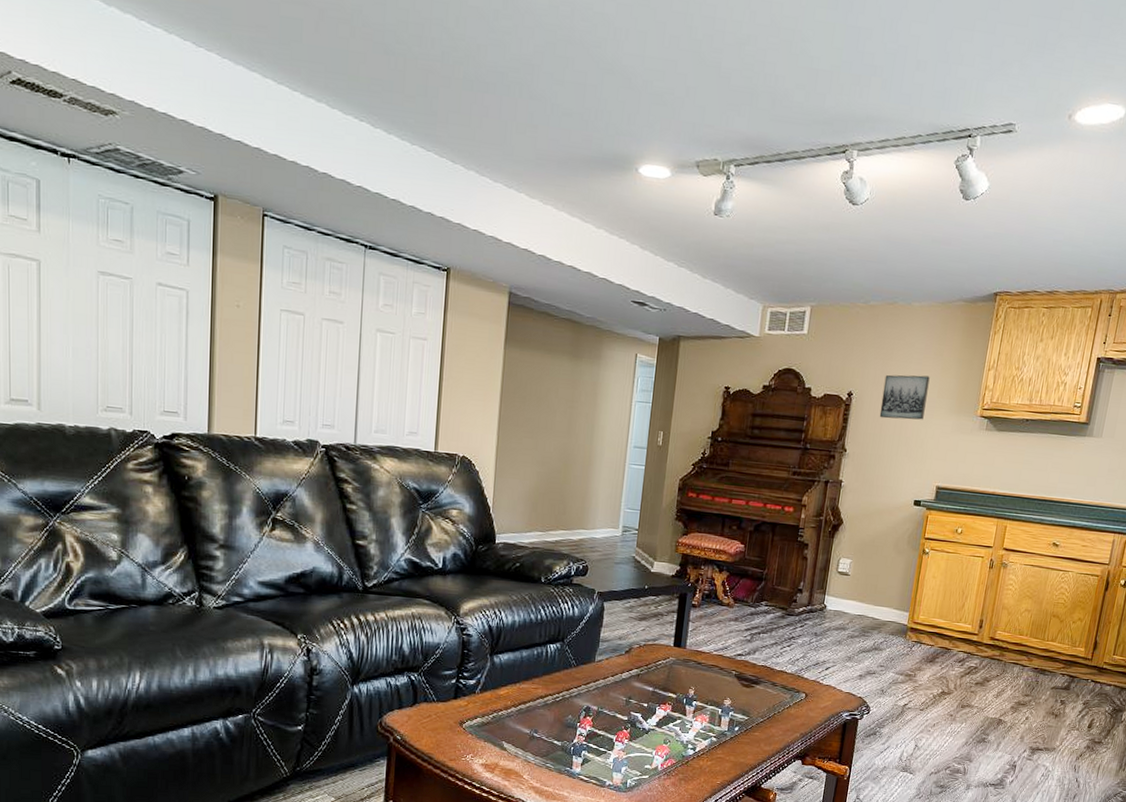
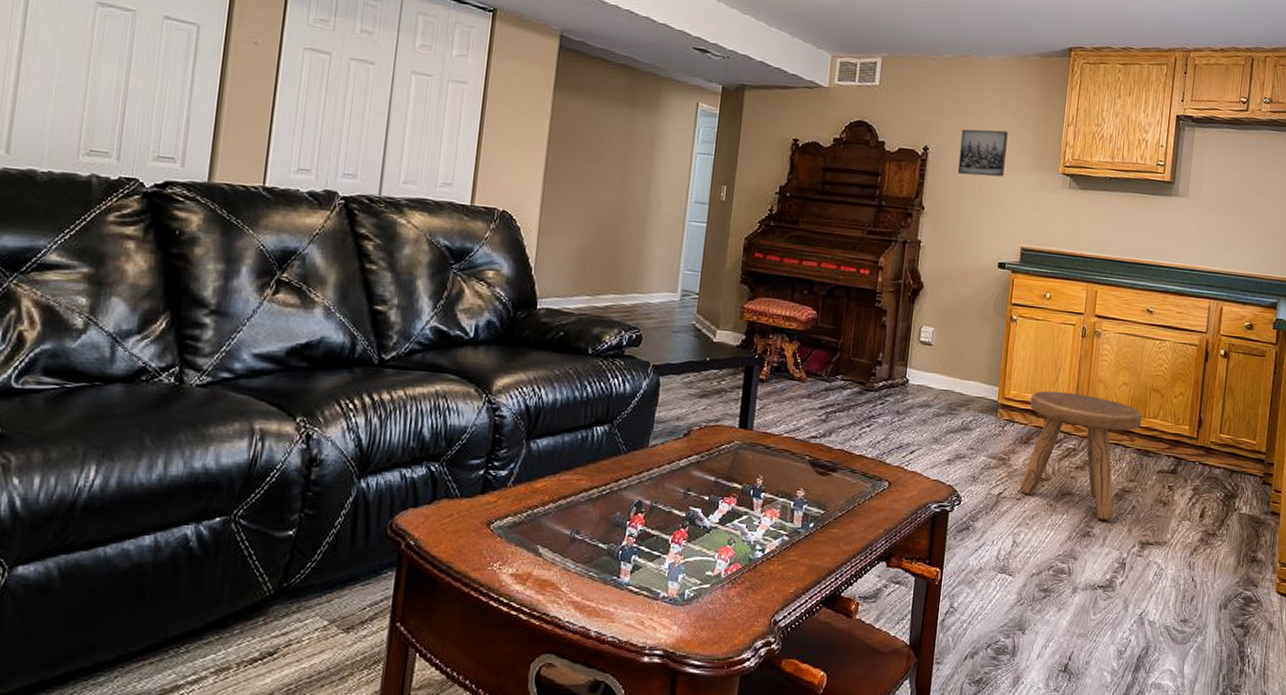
stool: none [924,616,1042,729] -> present [1020,390,1143,520]

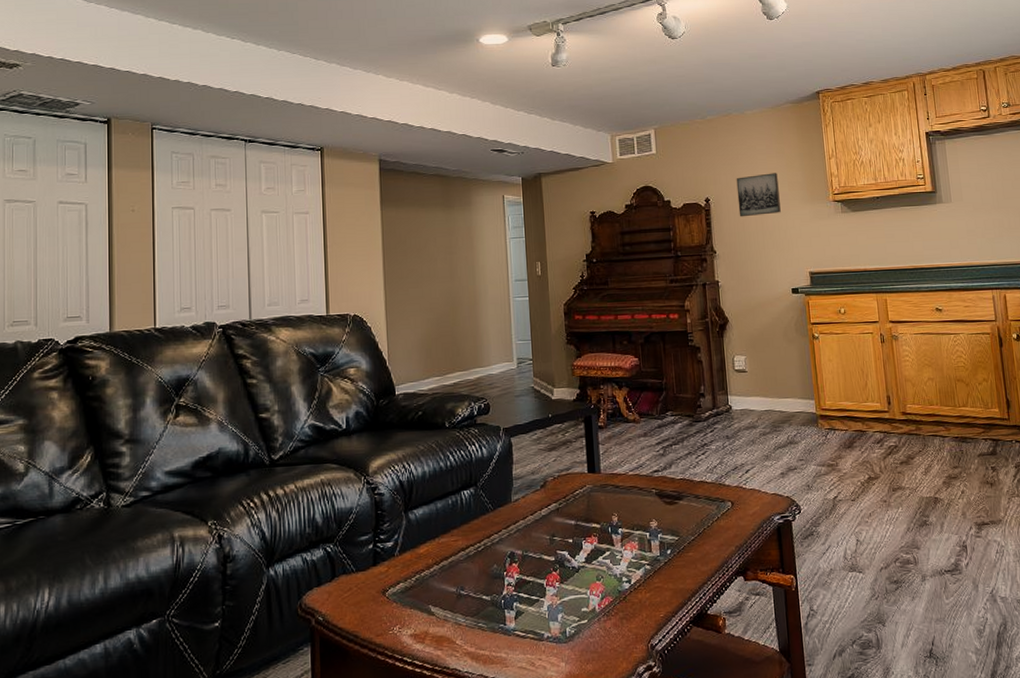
stool: present [1020,390,1143,520] -> none [846,394,954,508]

